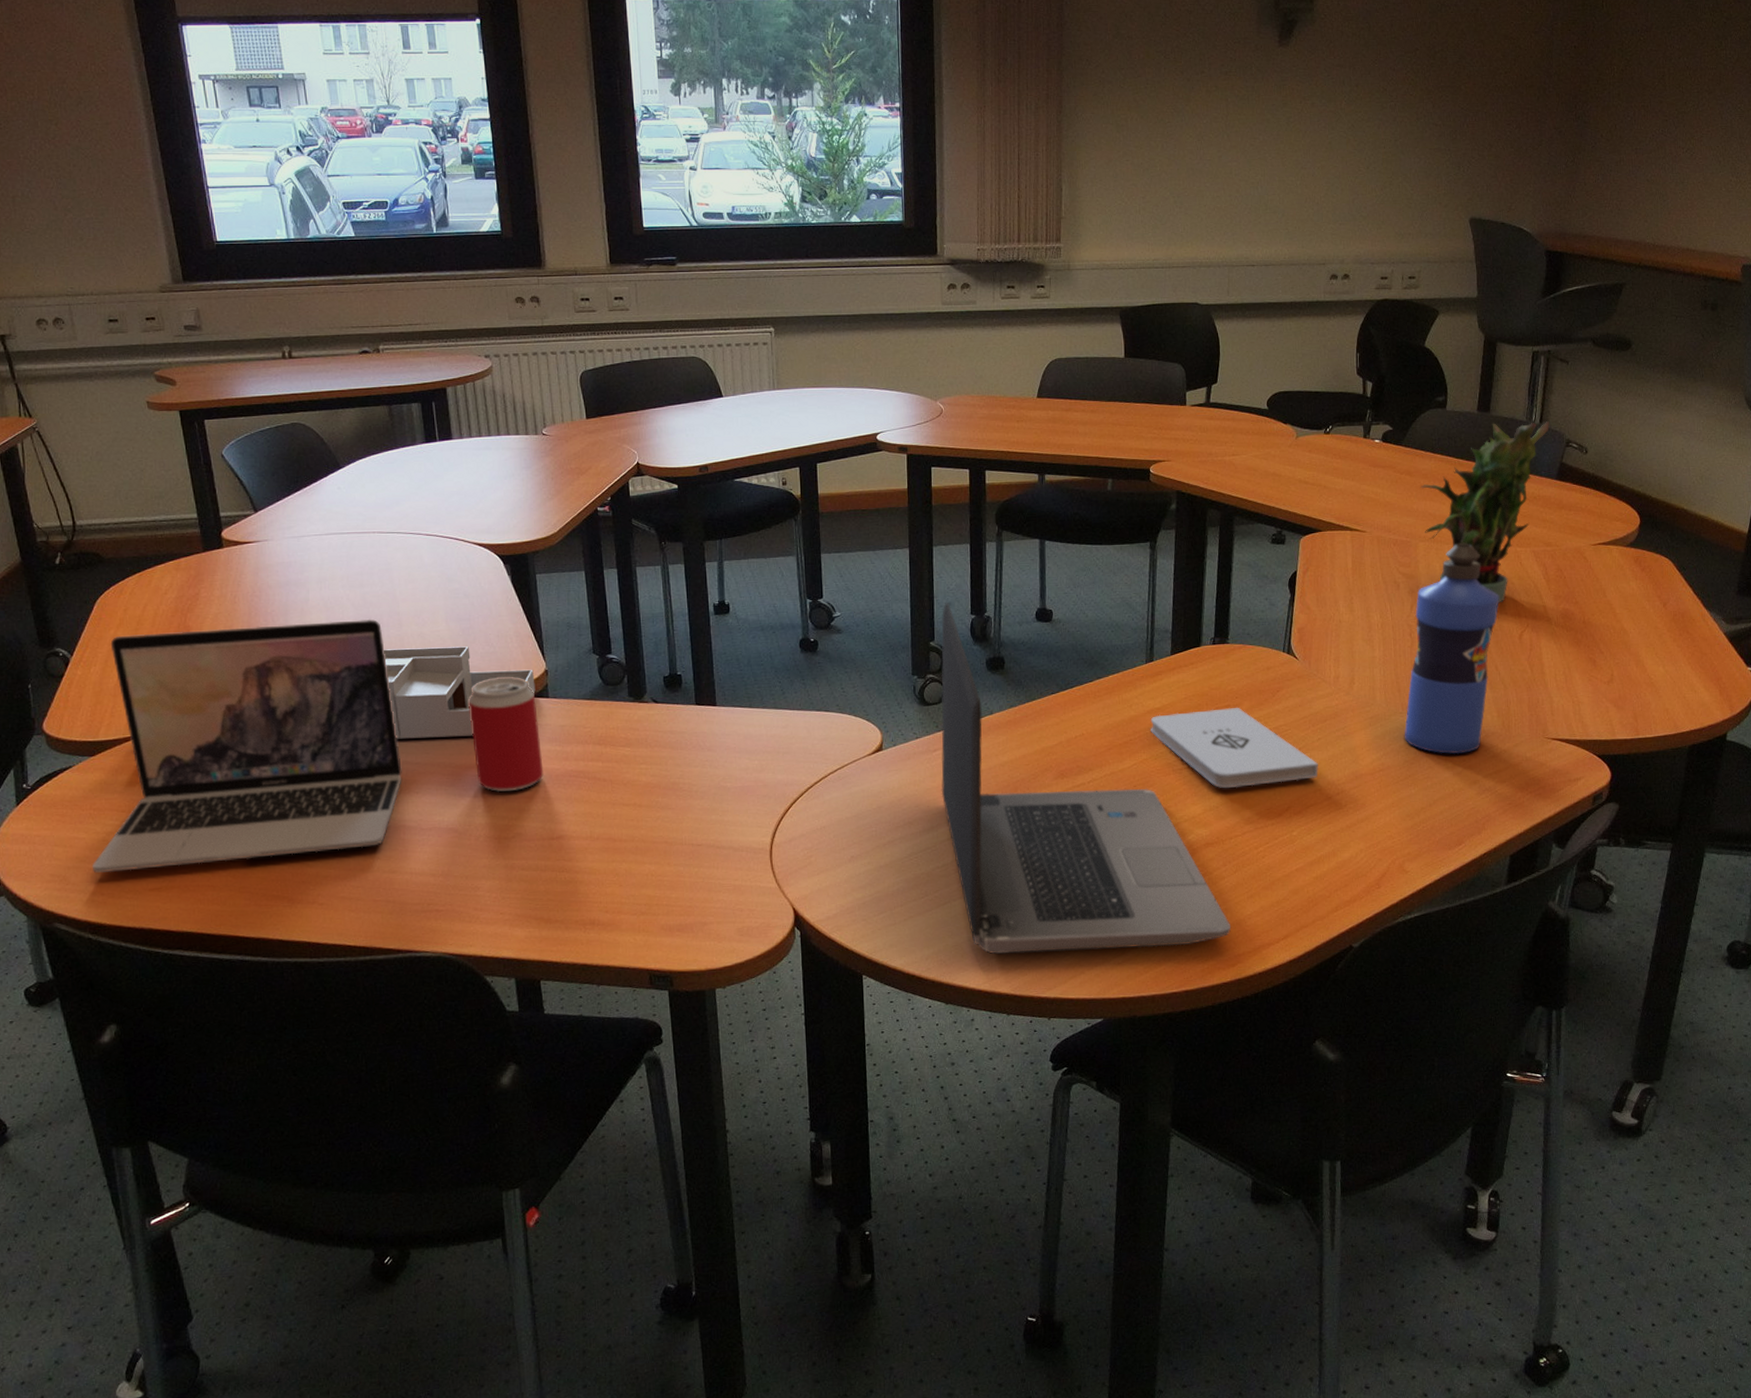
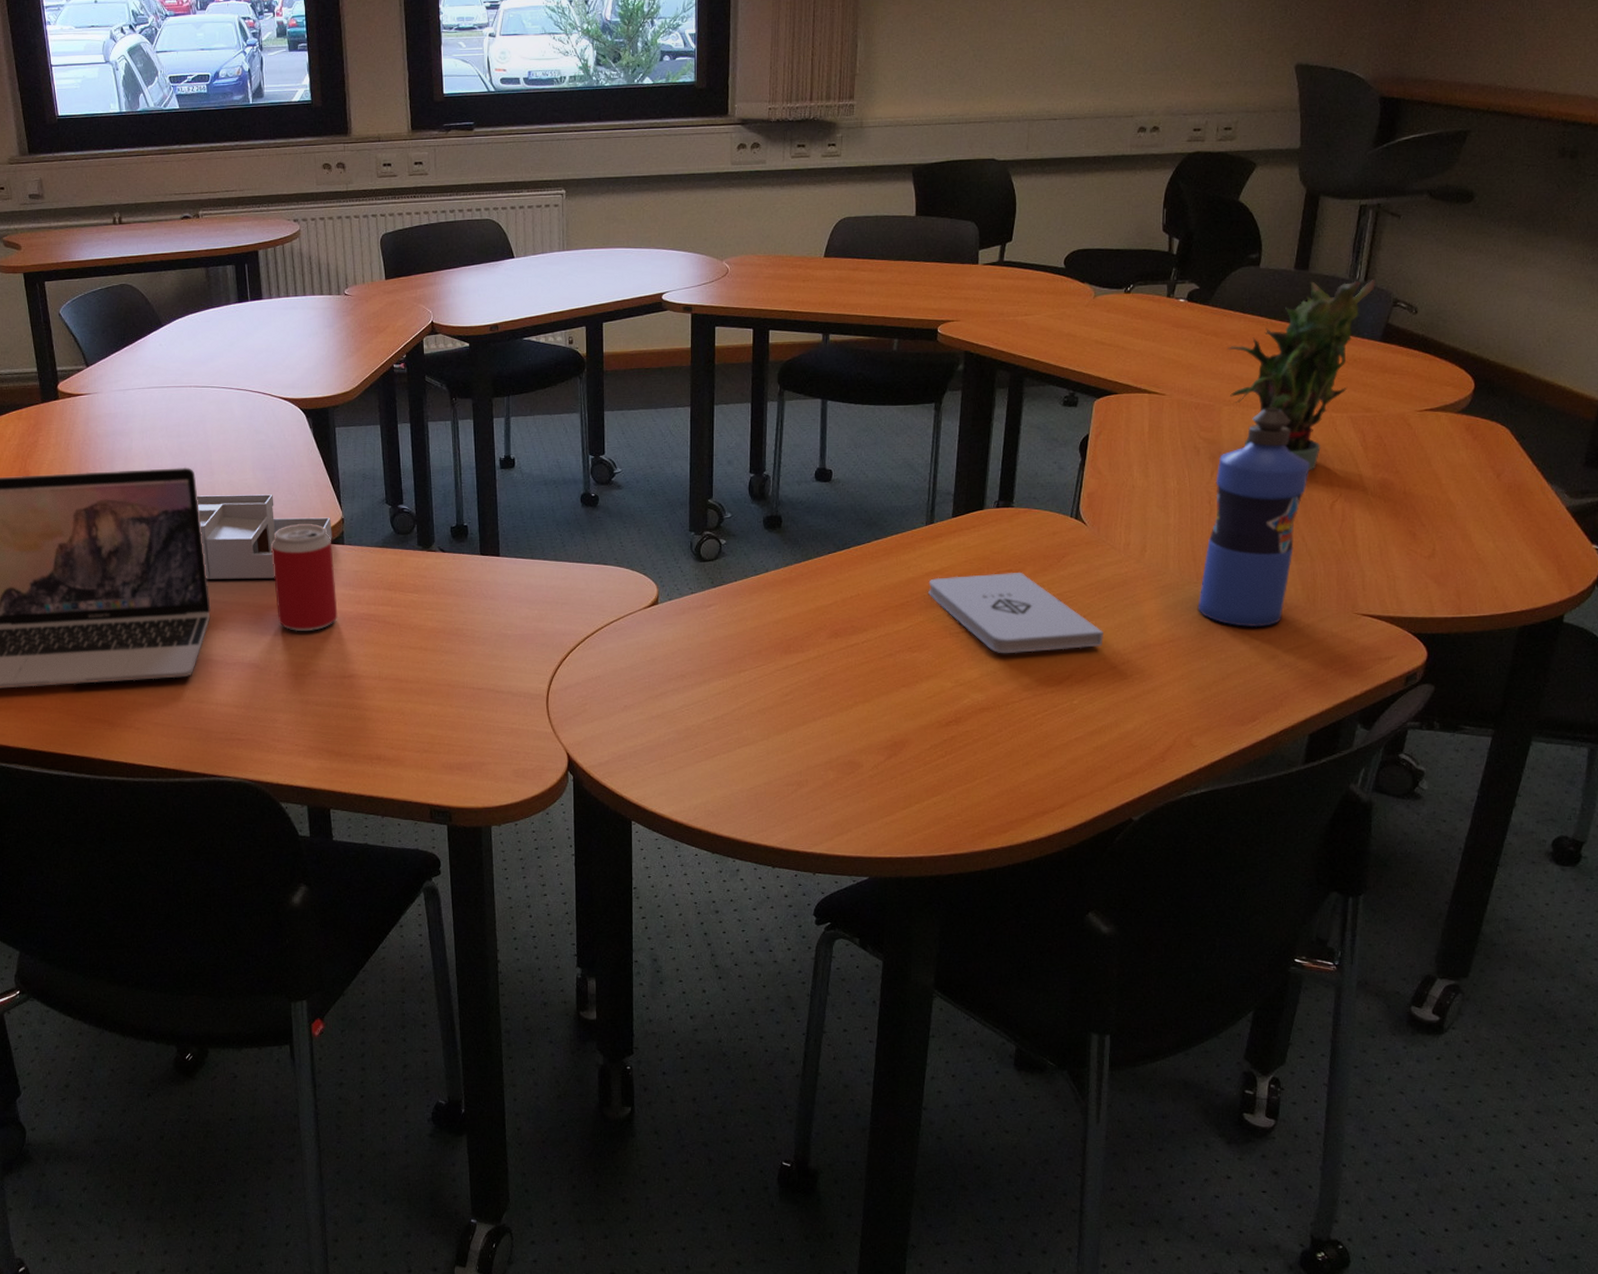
laptop computer: present [941,603,1231,955] -> none [714,461,1004,809]

